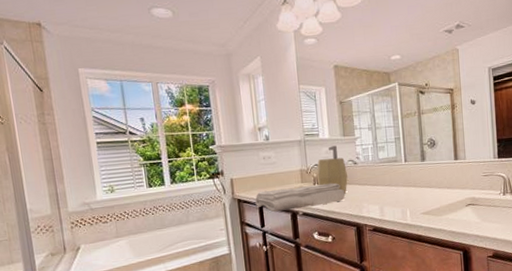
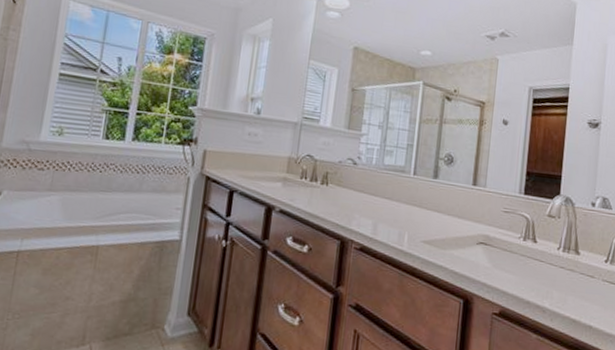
towel: present [255,183,346,213] -> none [226,172,336,206]
soap dispenser: present [316,145,348,194] -> none [305,137,344,197]

